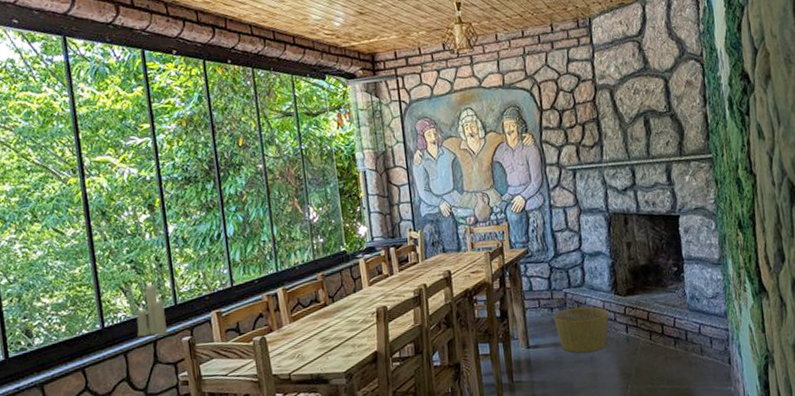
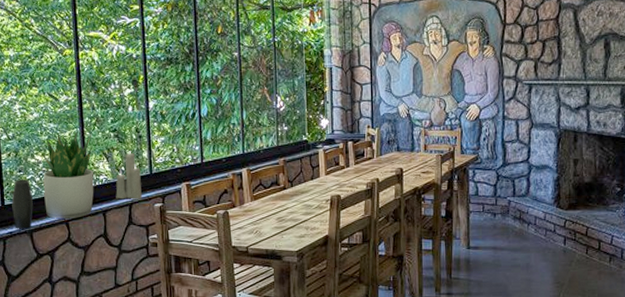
vase: none [17,326,43,384] -> present [11,180,33,229]
planter: none [49,264,112,367] -> present [41,130,94,220]
basket: present [553,307,609,353] -> none [496,216,549,259]

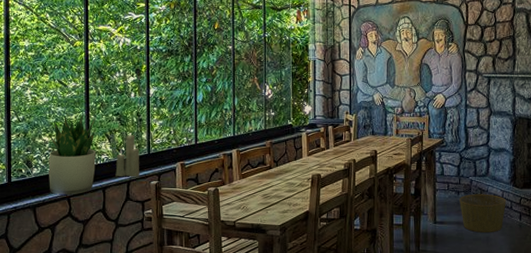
vase: present [11,180,33,229] -> none [18,158,38,204]
basket: none [496,216,549,259] -> present [459,194,506,233]

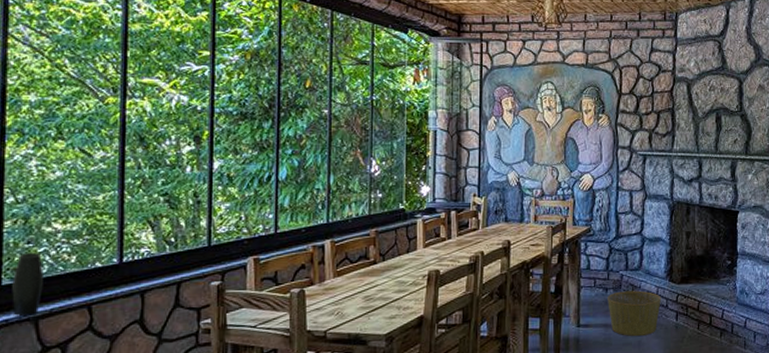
vase: none [18,158,38,204] -> present [12,253,44,316]
planter: present [49,113,98,196] -> none [60,192,137,303]
candle: present [115,133,140,178] -> none [160,219,196,278]

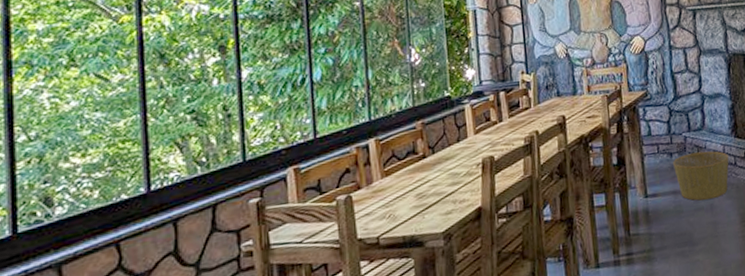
vase: present [12,253,44,316] -> none [29,192,64,265]

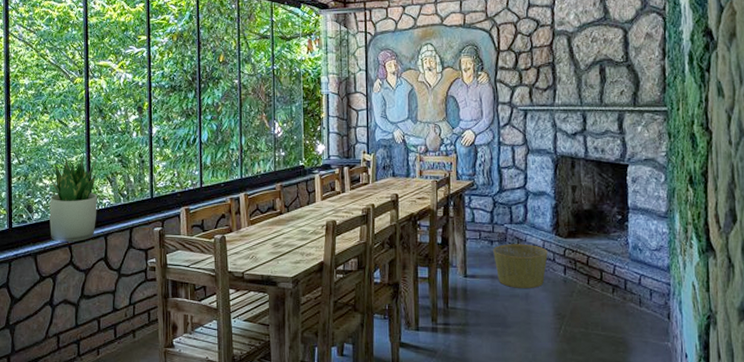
planter: none [81,115,161,242] -> present [49,155,99,243]

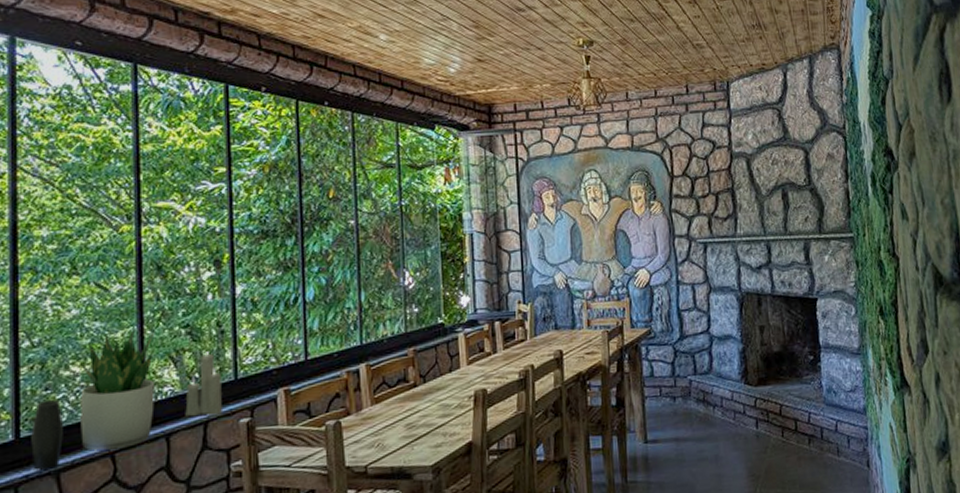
vase: none [19,203,39,252] -> present [31,400,63,471]
candle: none [117,175,143,224] -> present [185,351,224,417]
basket: present [493,244,548,288] -> none [676,397,738,450]

